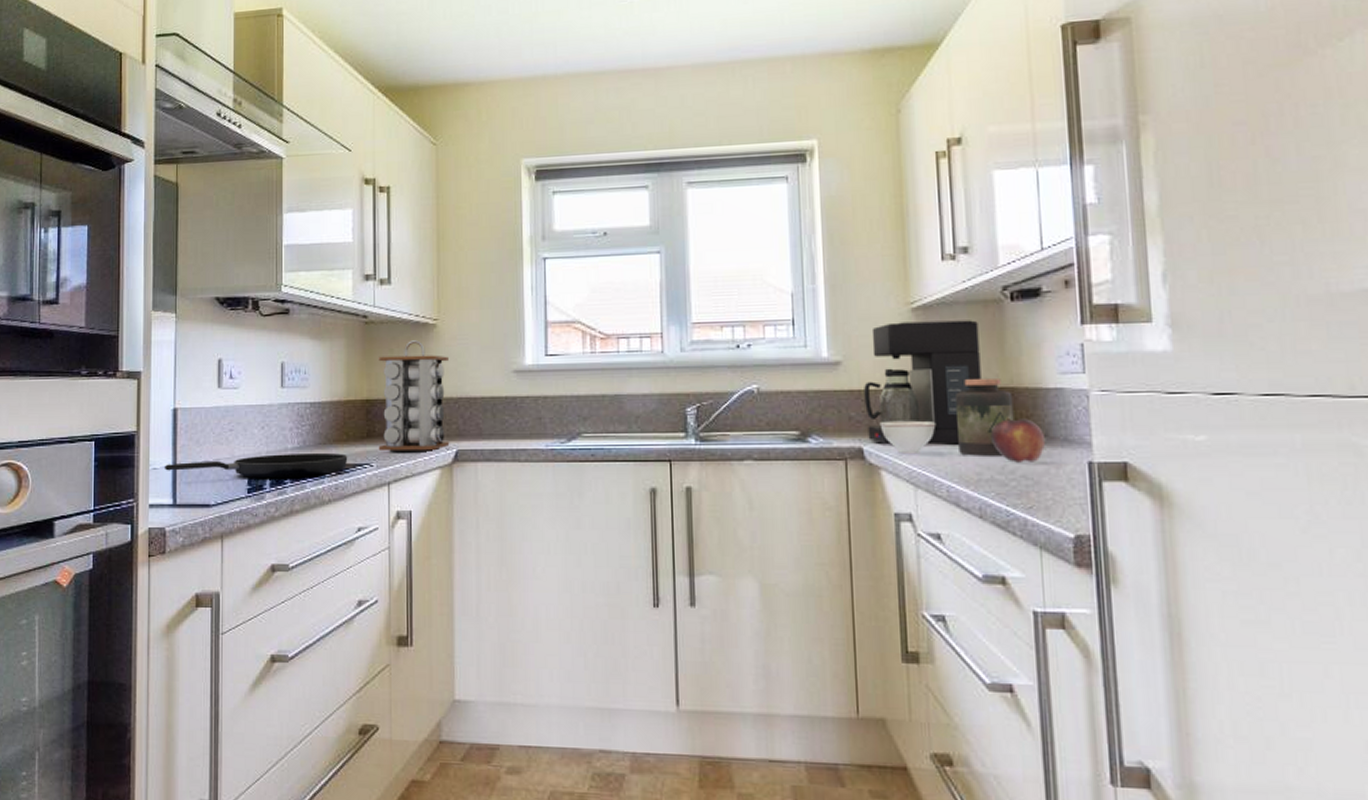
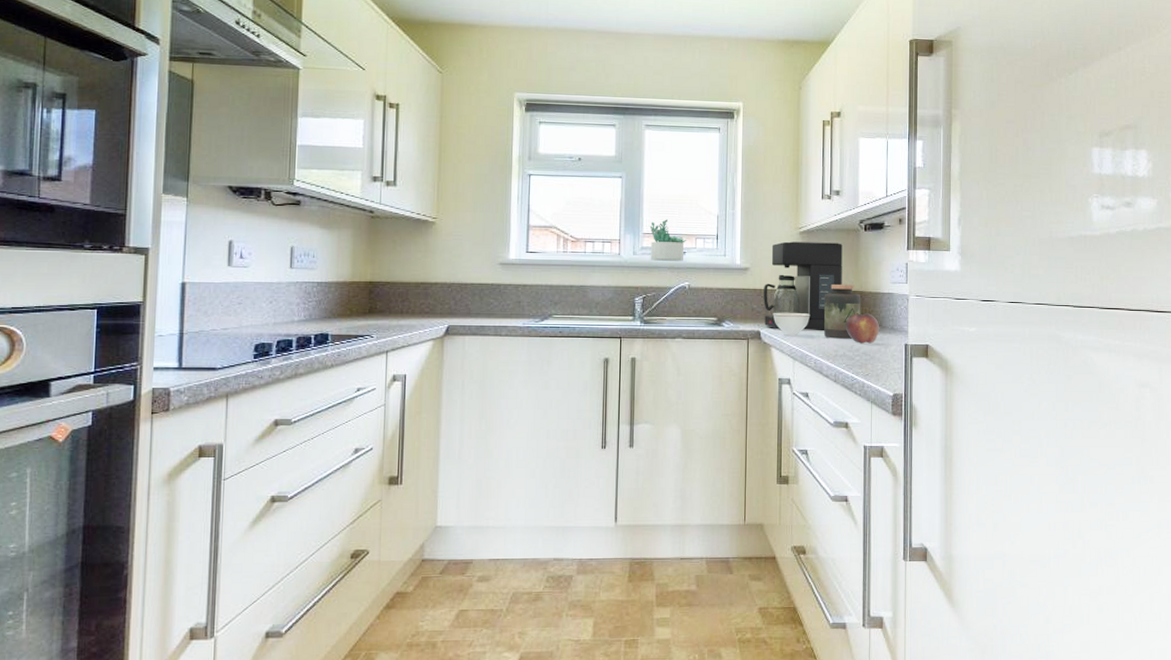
frying pan: present [164,452,348,479] -> none [170,324,351,347]
spice rack: present [378,340,450,453] -> none [378,234,444,327]
succulent plant: none [700,303,752,358] -> present [649,219,687,261]

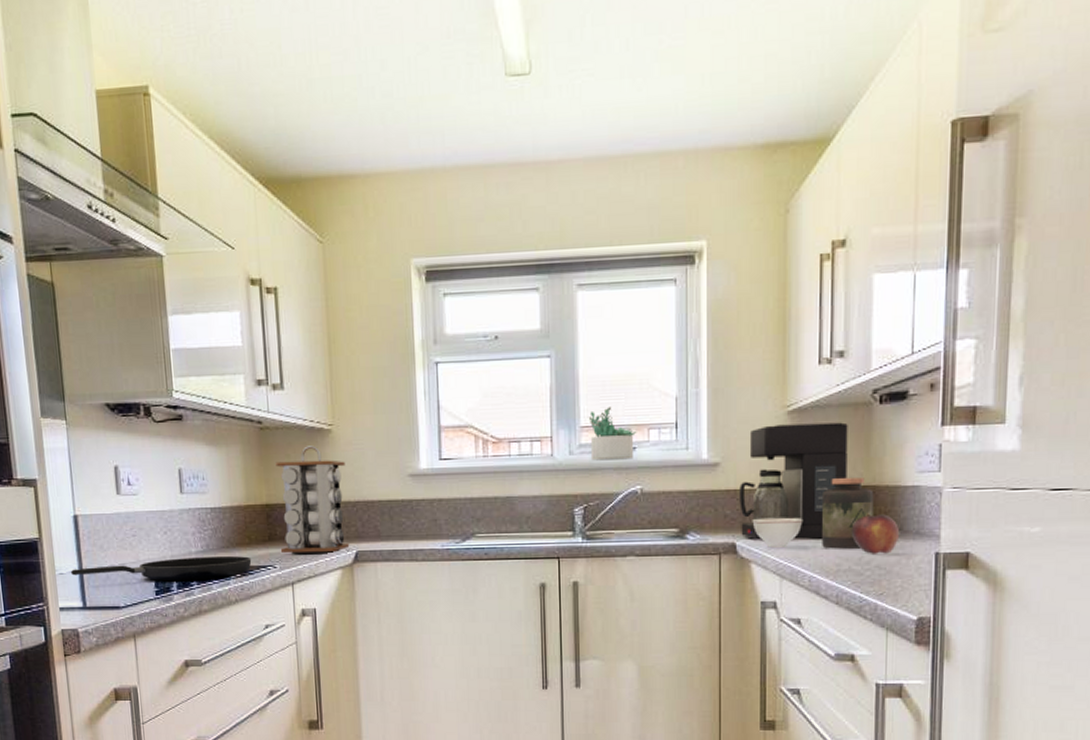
frying pan: none [170,324,351,347] -> present [70,555,252,582]
spice rack: none [378,234,444,327] -> present [275,446,350,555]

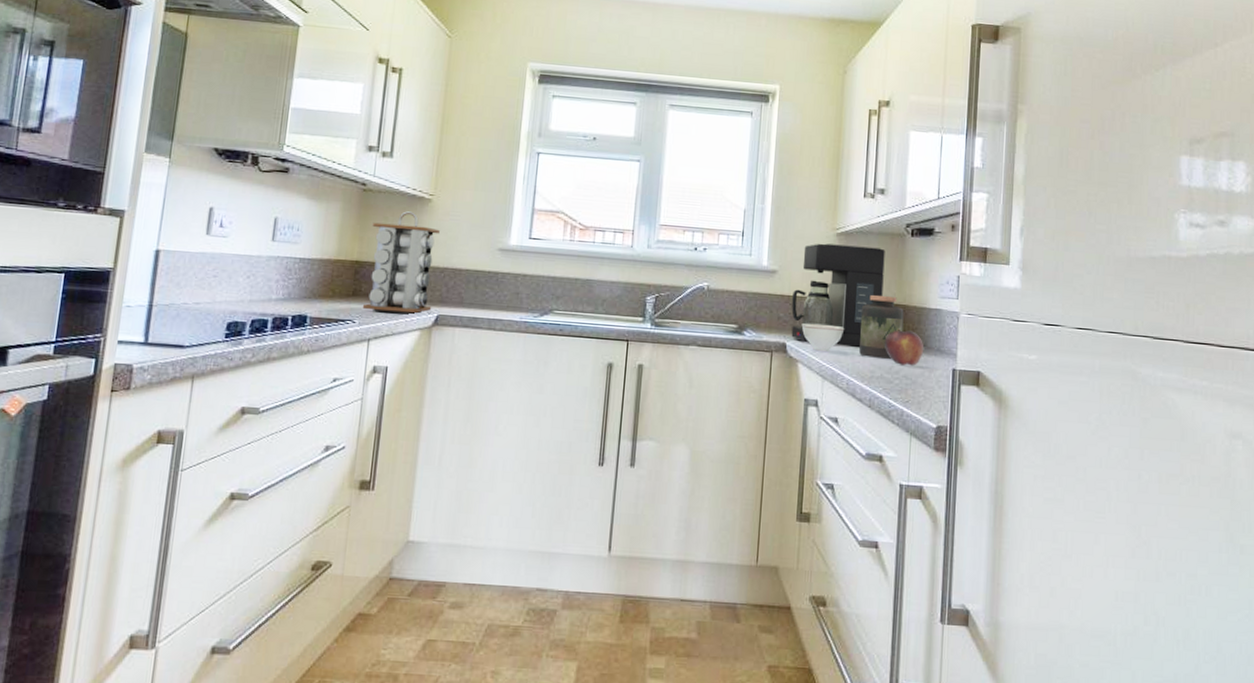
frying pan: present [70,555,252,582] -> none [138,302,332,328]
succulent plant: present [588,407,637,461] -> none [666,210,709,259]

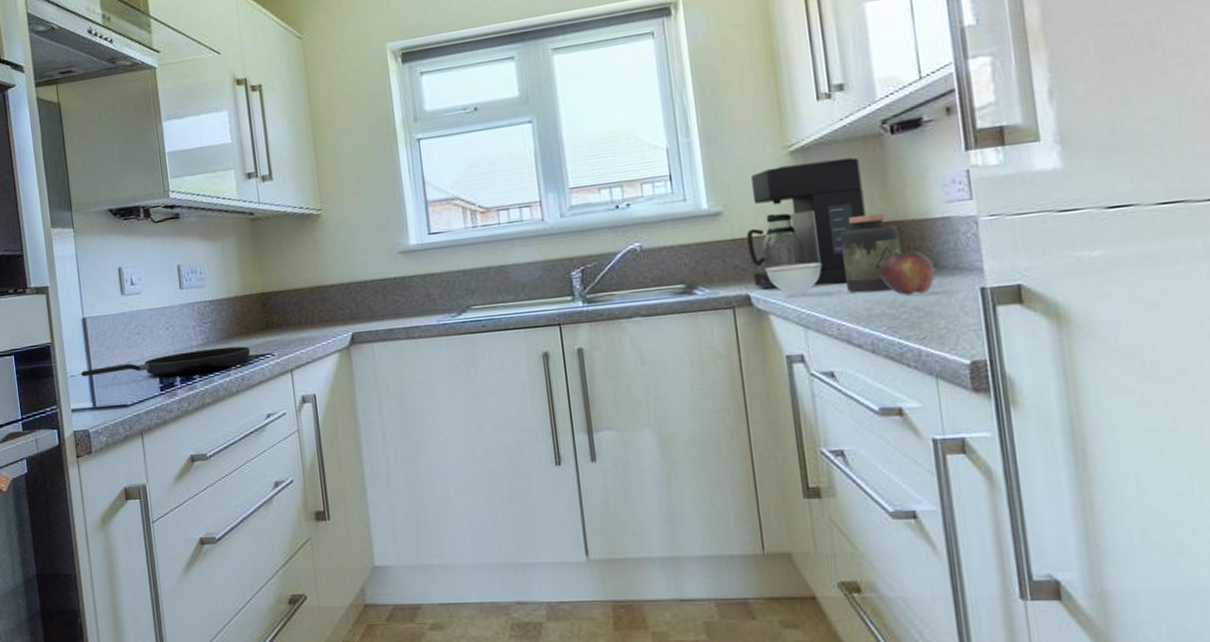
frying pan: none [138,302,332,328] -> present [80,346,251,377]
spice rack: present [362,211,440,315] -> none [268,231,345,341]

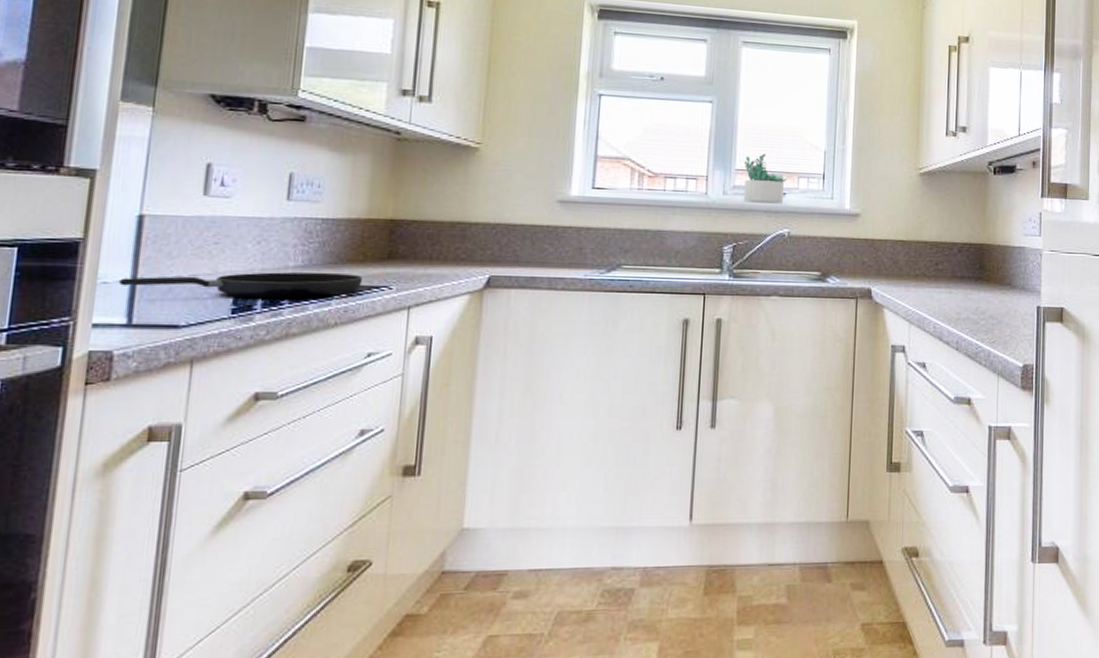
succulent plant: none [577,165,630,222] -> present [743,153,788,204]
coffee maker: present [746,157,866,290] -> none [876,184,969,289]
bowl: present [765,262,823,298] -> none [886,266,930,296]
jar: present [840,213,902,294] -> none [945,236,989,301]
fruit: present [878,250,936,296] -> none [969,268,1009,306]

